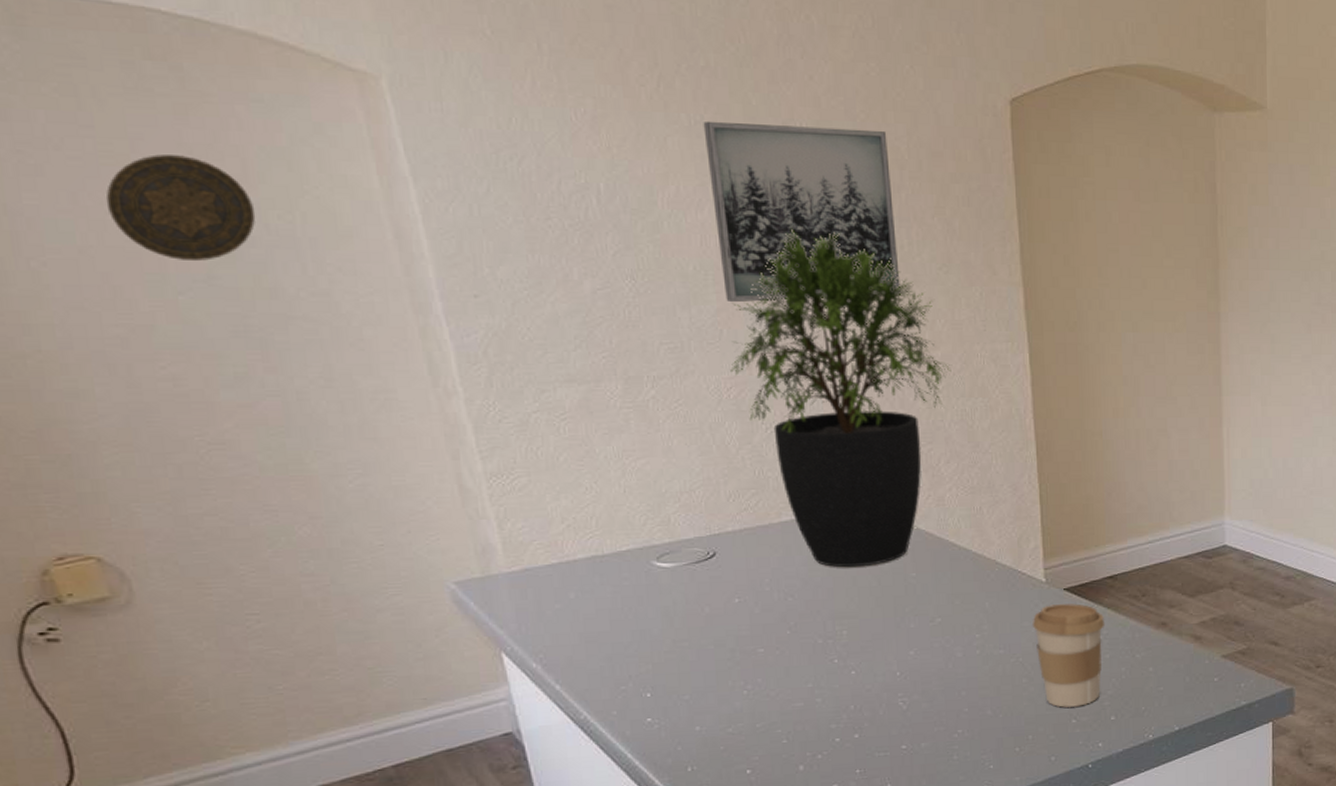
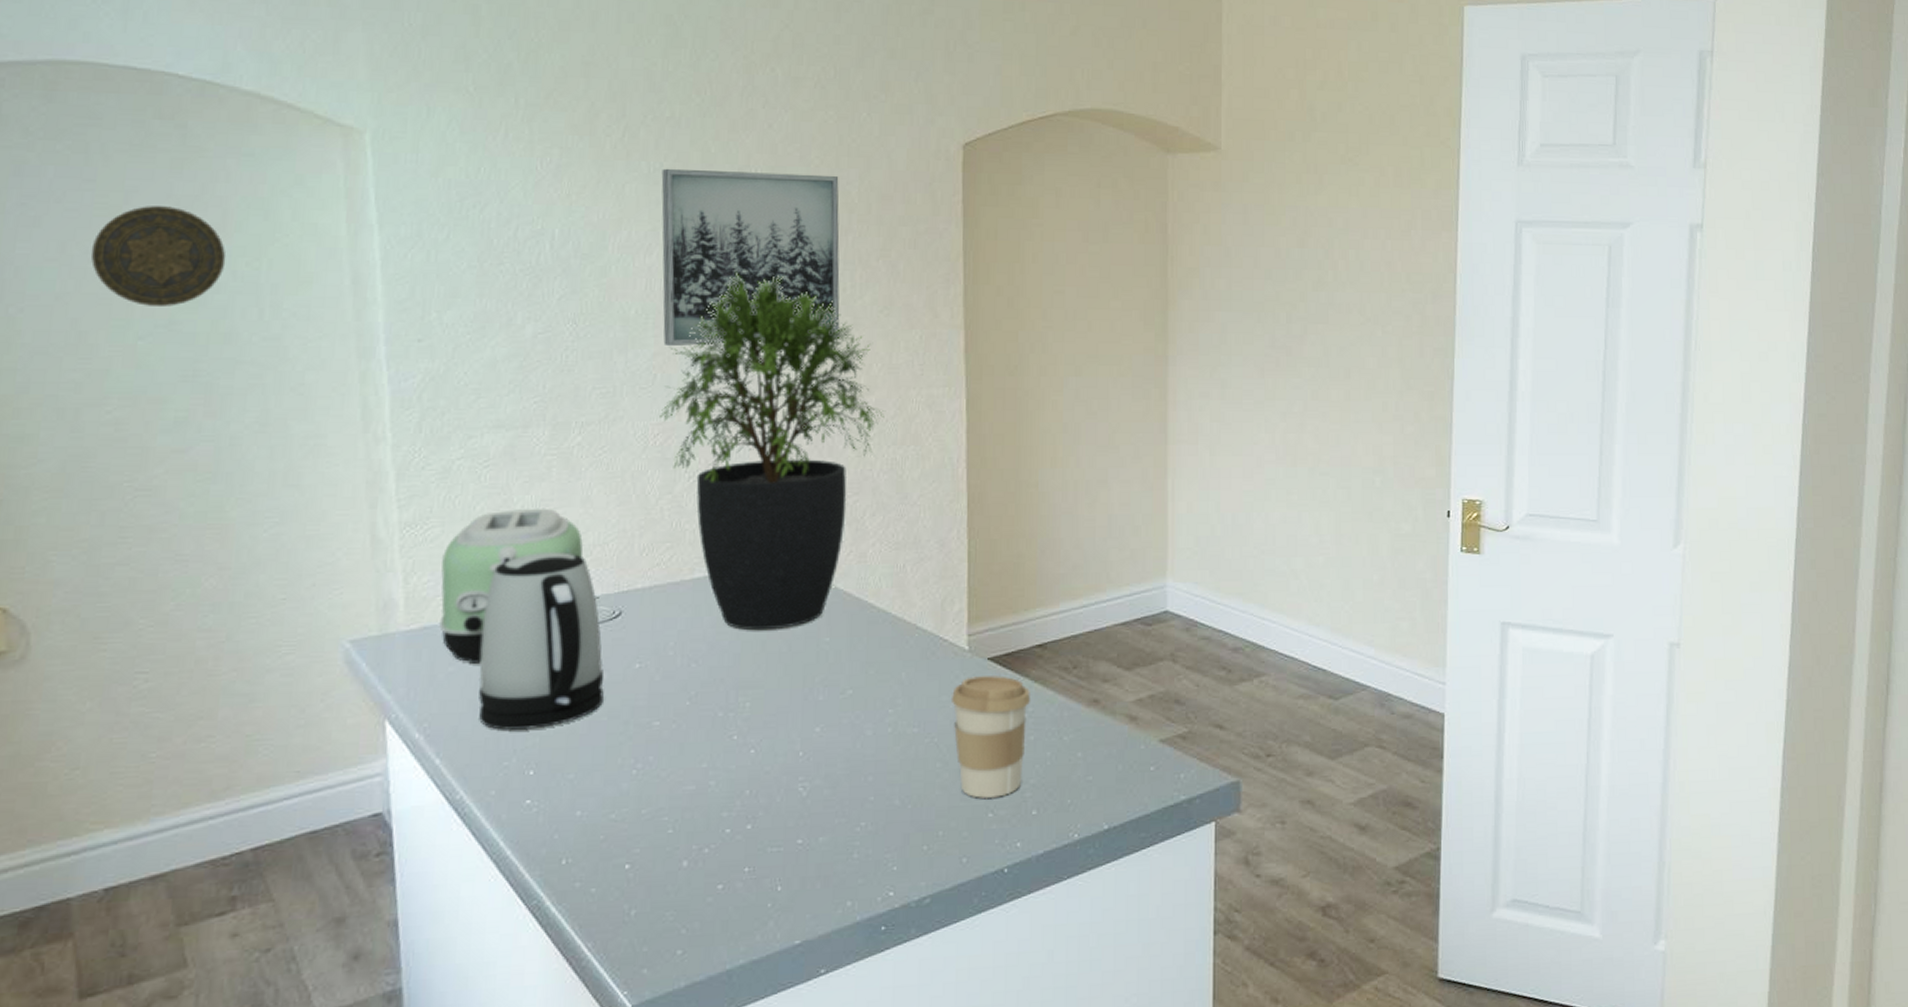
toaster: none [533,459,672,601] -> present [439,509,584,664]
kettle: none [582,499,708,660] -> present [478,552,604,731]

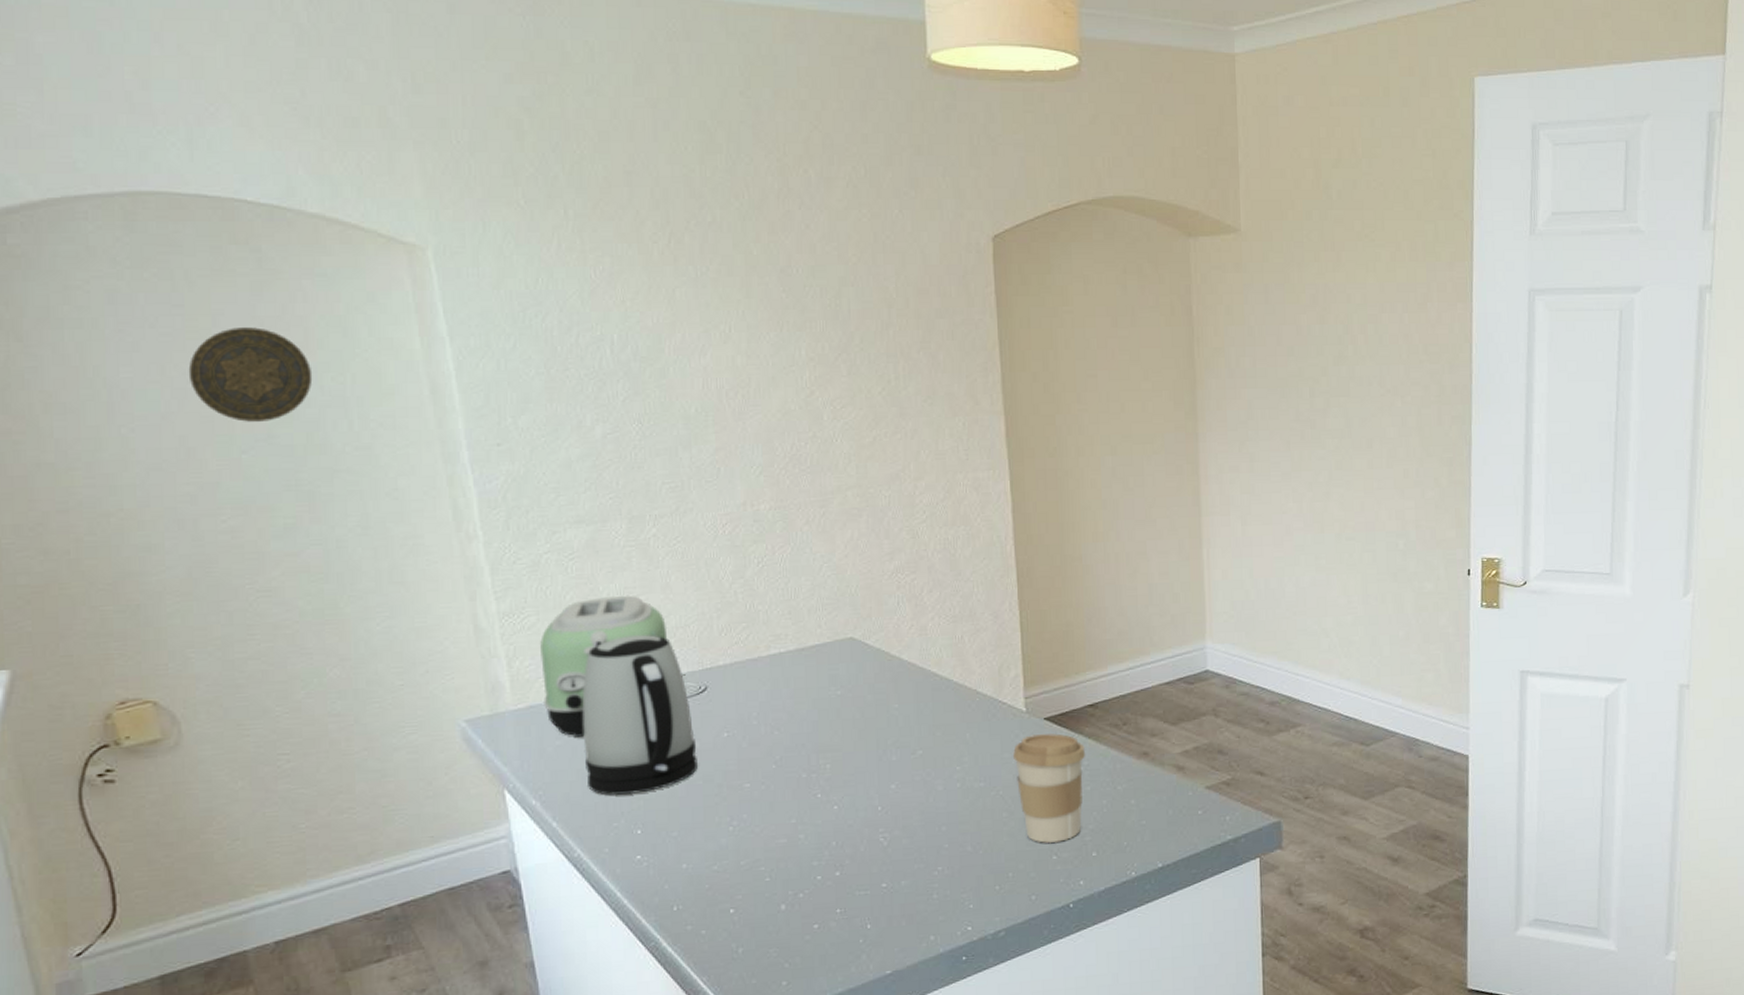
potted plant: present [659,271,885,631] -> none [726,368,935,700]
wall art: present [661,168,840,347] -> none [708,271,887,442]

